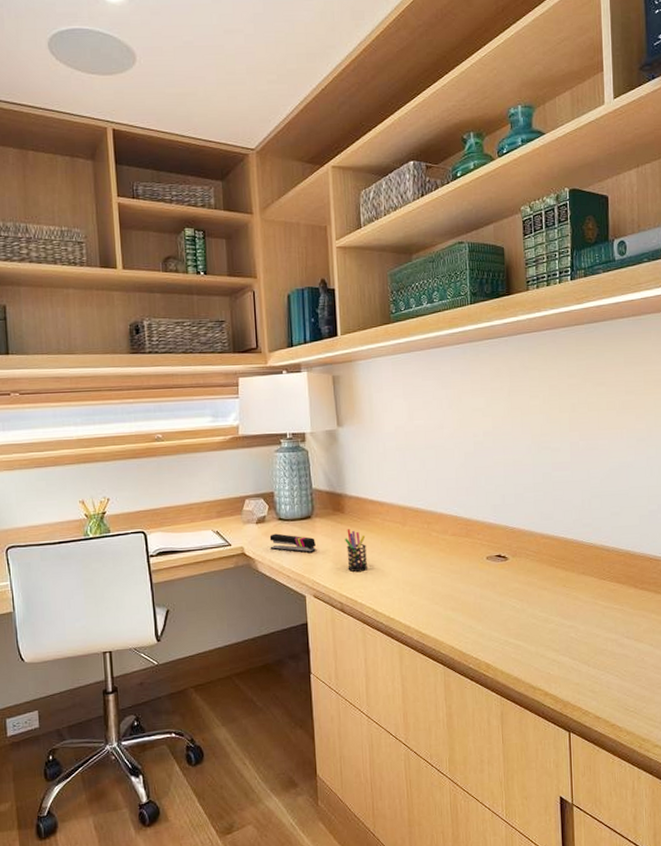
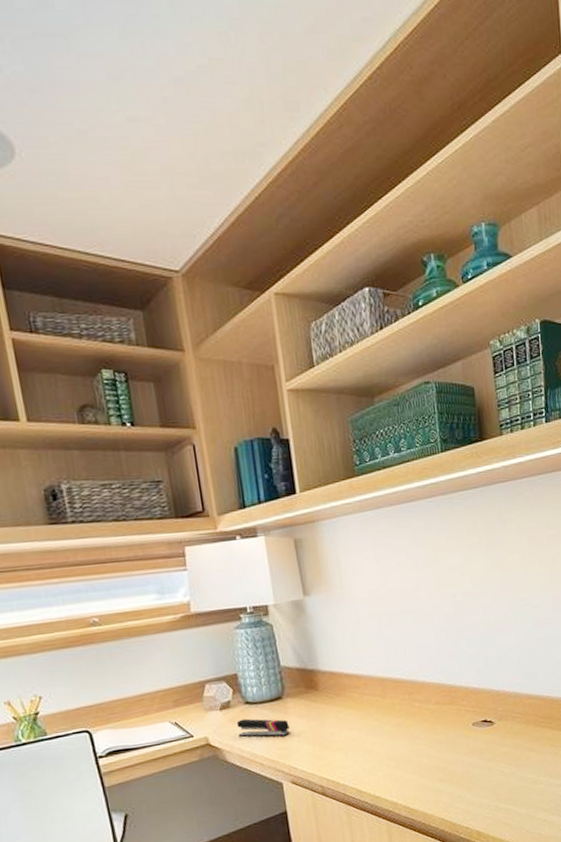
pen holder: present [345,529,368,572] -> none [321,707,349,752]

